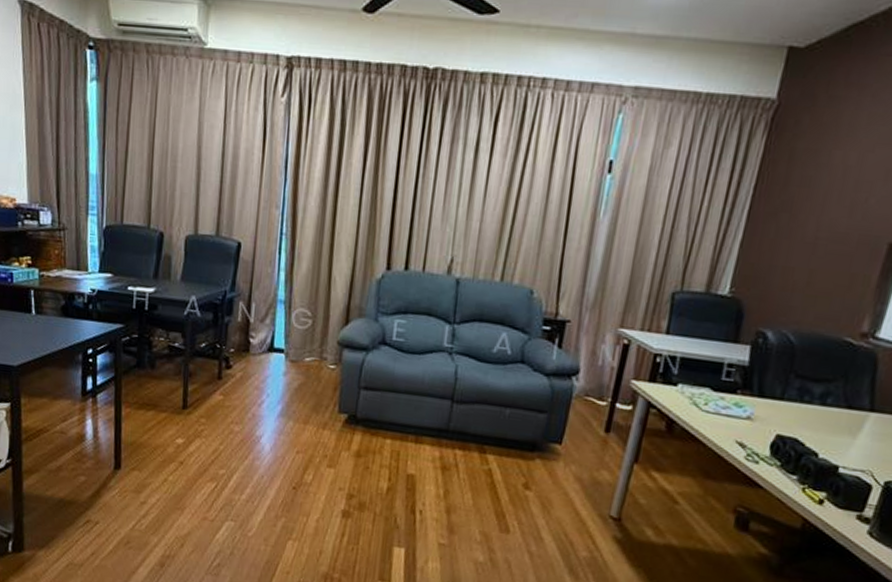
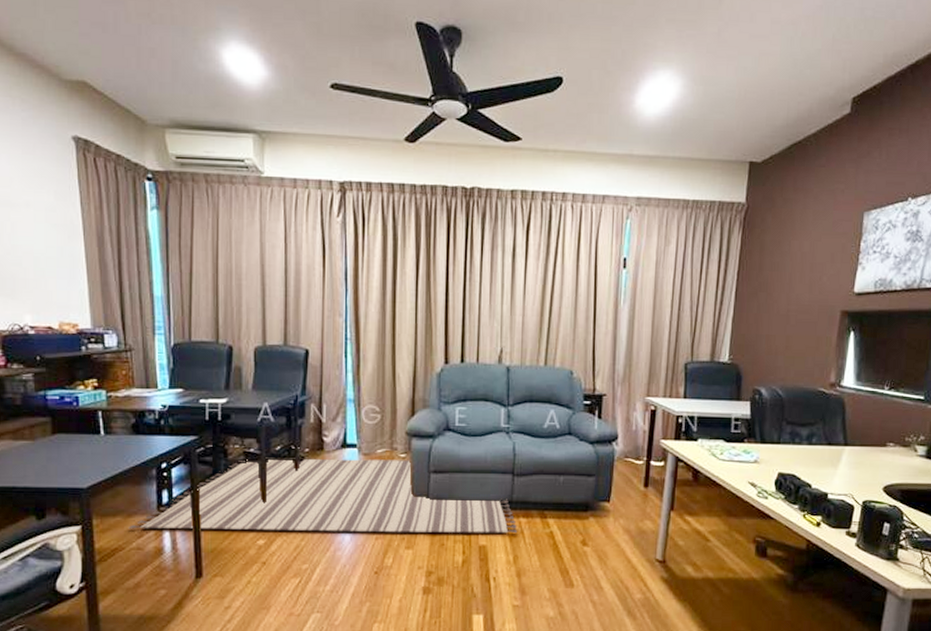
rug: none [53,354,451,466] -> present [128,458,517,534]

